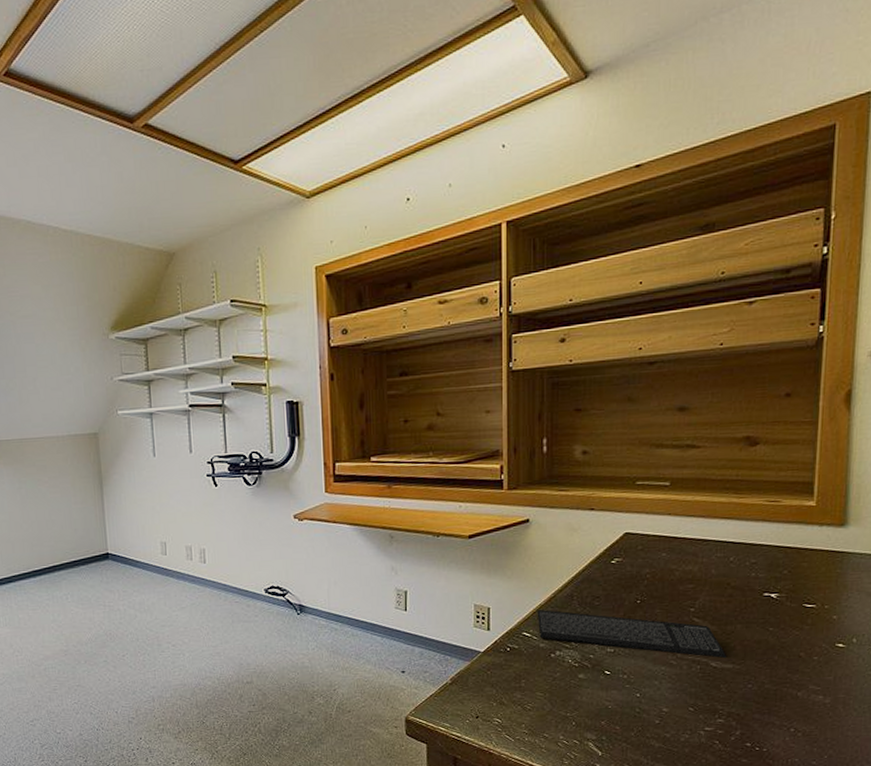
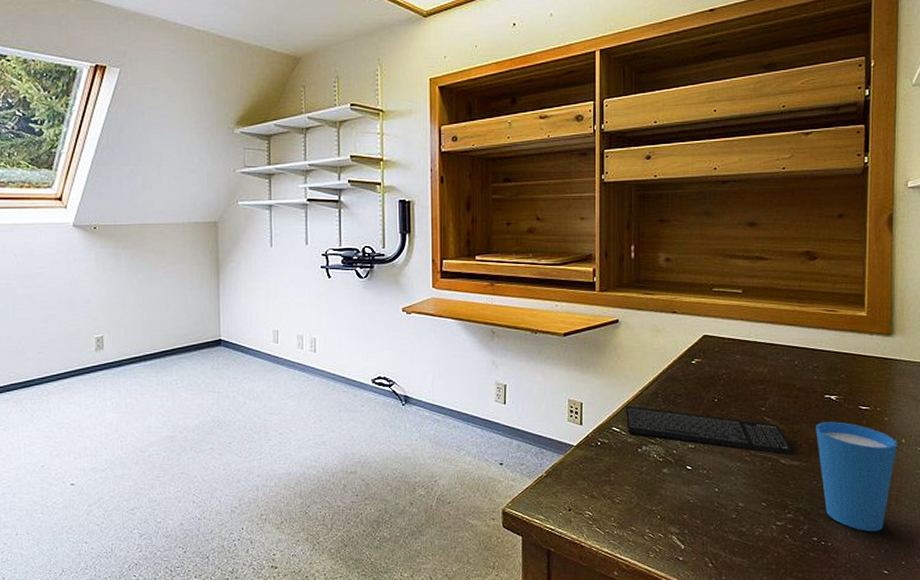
cup: none [752,621,848,737] -> present [816,422,898,532]

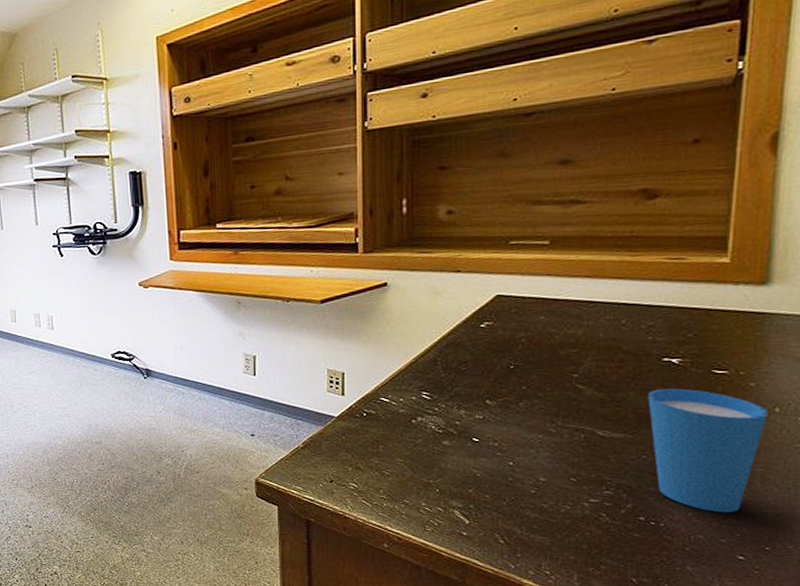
keyboard: present [625,406,794,455] -> none [396,375,616,427]

